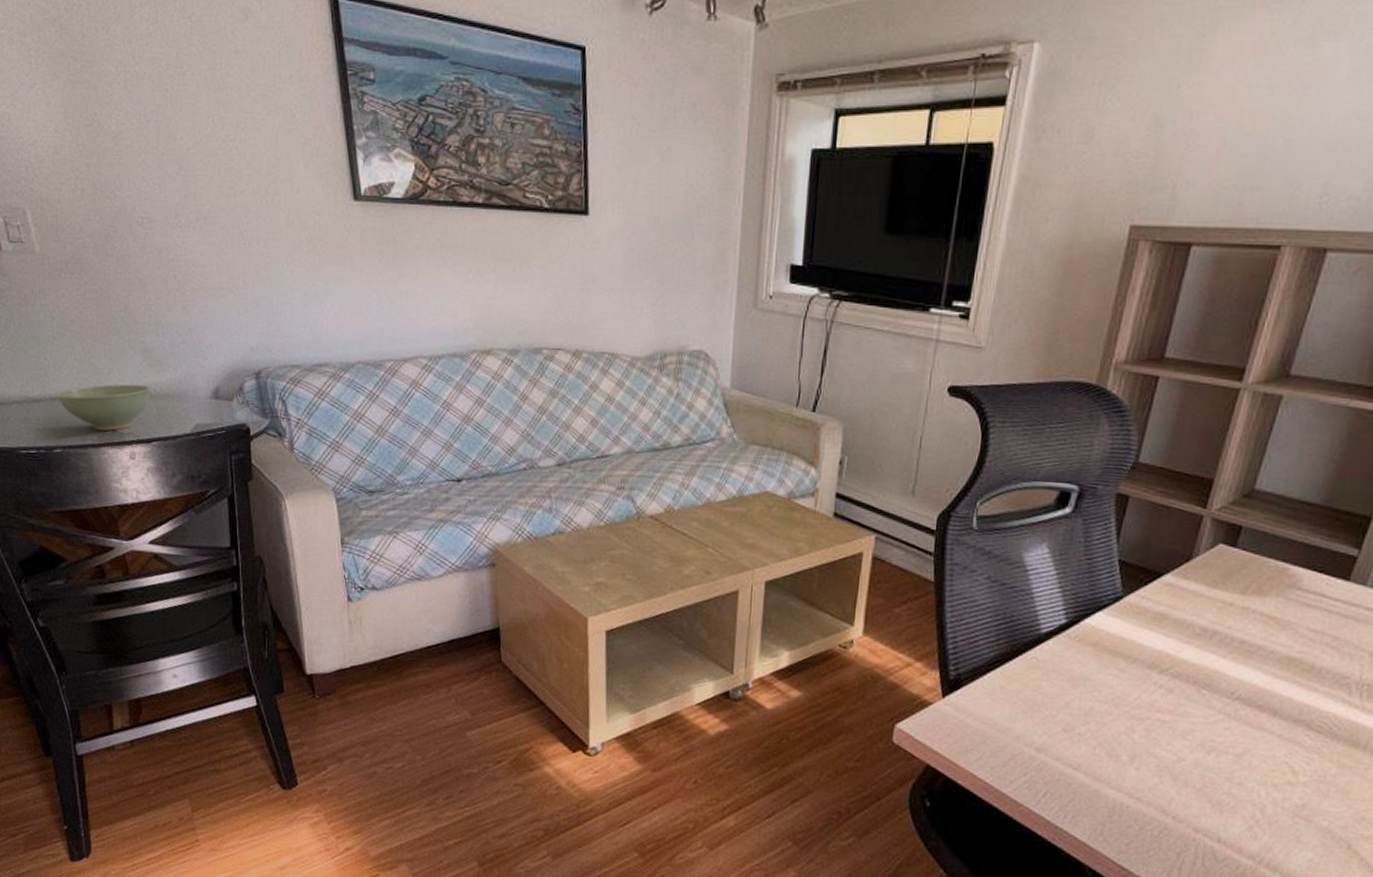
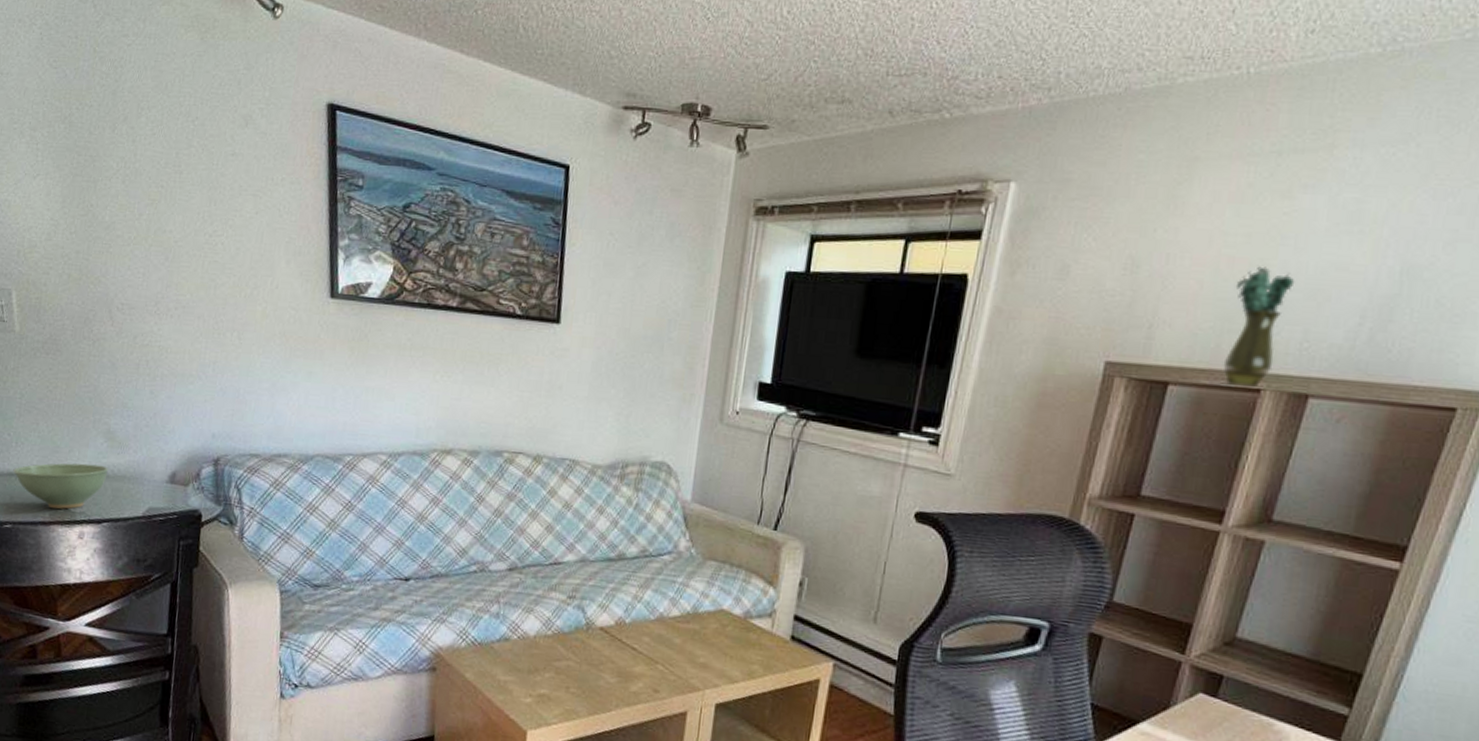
vase: none [1244,119,1316,245] -> present [1222,266,1295,388]

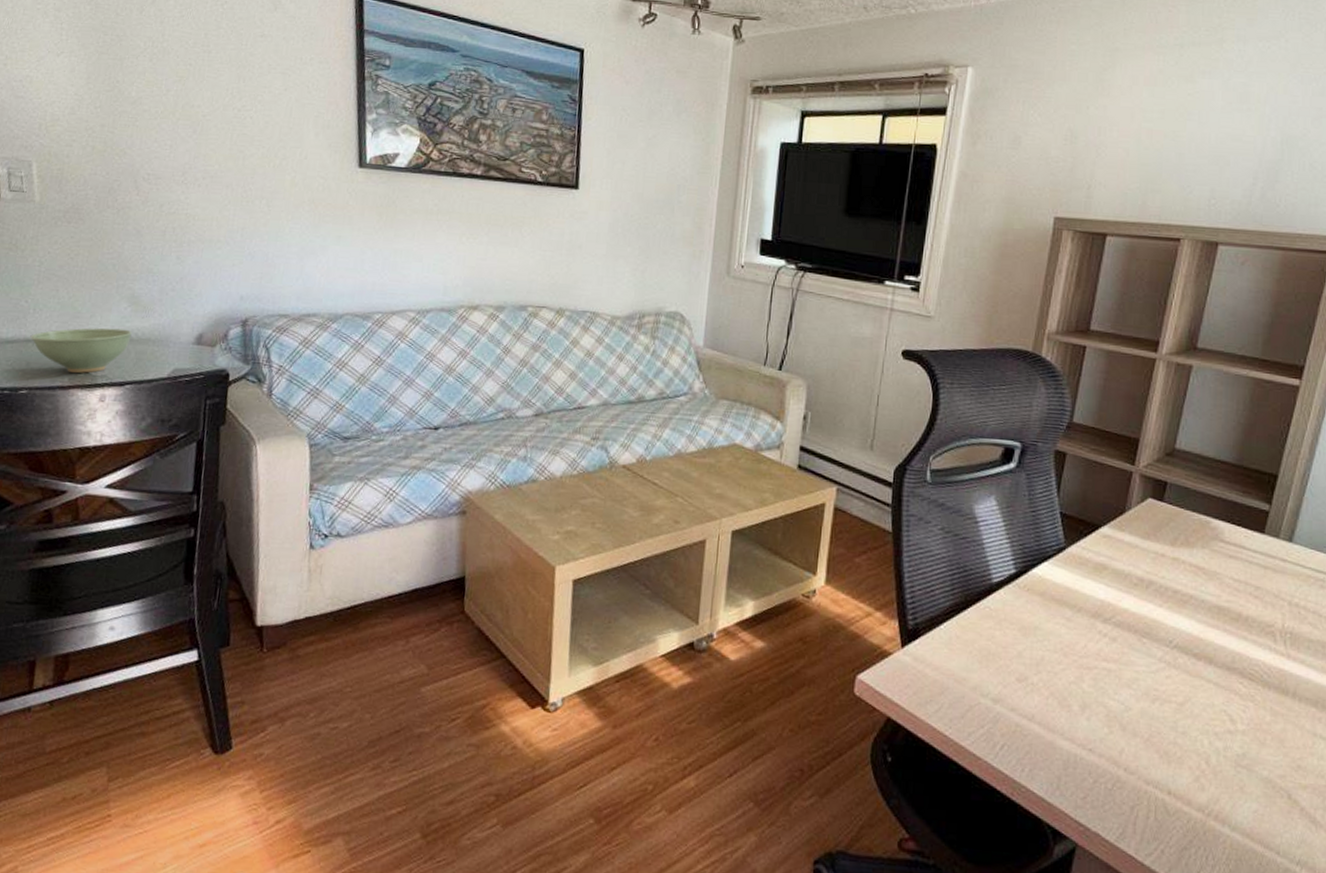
vase: present [1222,266,1295,388] -> none [1149,137,1201,238]

